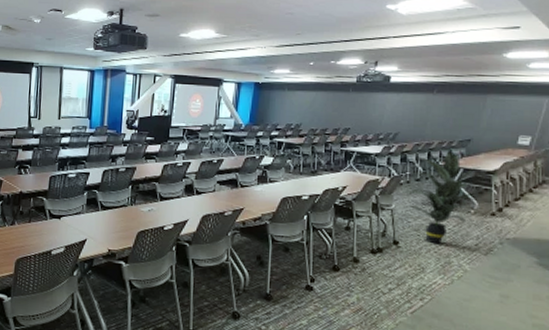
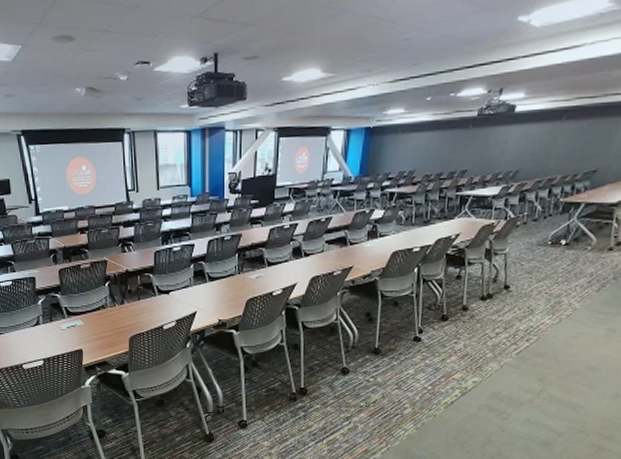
indoor plant: present [407,151,481,245] -> none [522,185,604,285]

